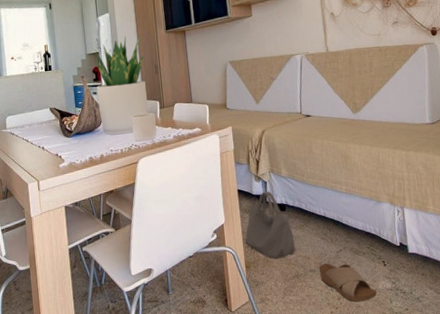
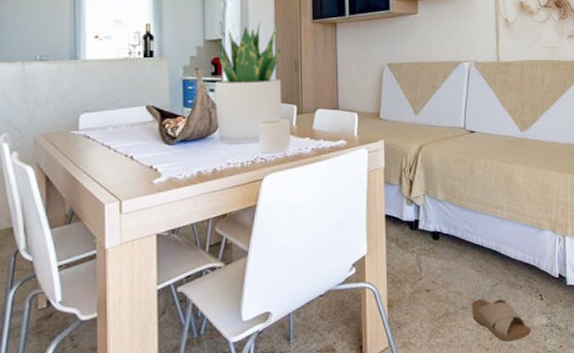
handbag: present [245,191,296,259] -> none [390,216,448,296]

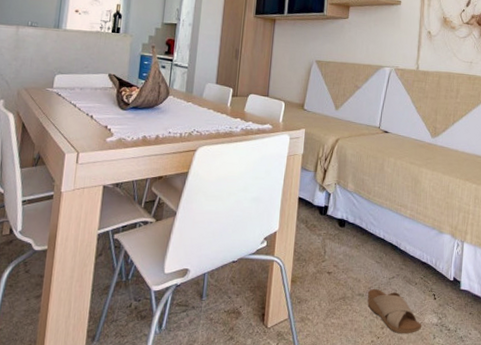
planter: present [215,22,283,145] -> none [164,12,227,118]
mug: present [258,118,291,154] -> none [197,98,226,129]

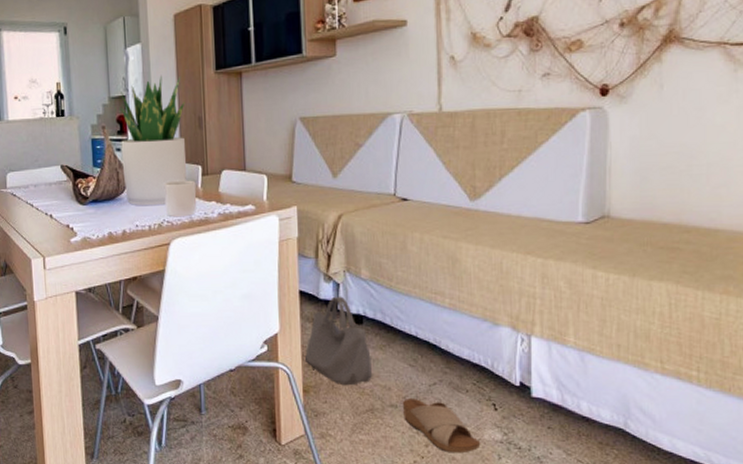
planter: none [164,12,227,118] -> present [120,75,187,206]
mug: none [197,98,226,129] -> present [163,180,197,218]
handbag: none [296,203,348,278] -> present [305,296,373,386]

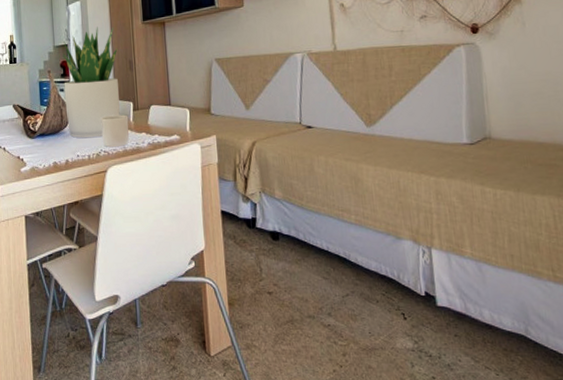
handbag: present [305,296,373,386] -> none [229,215,291,298]
sandal: present [402,397,481,454] -> none [318,308,394,362]

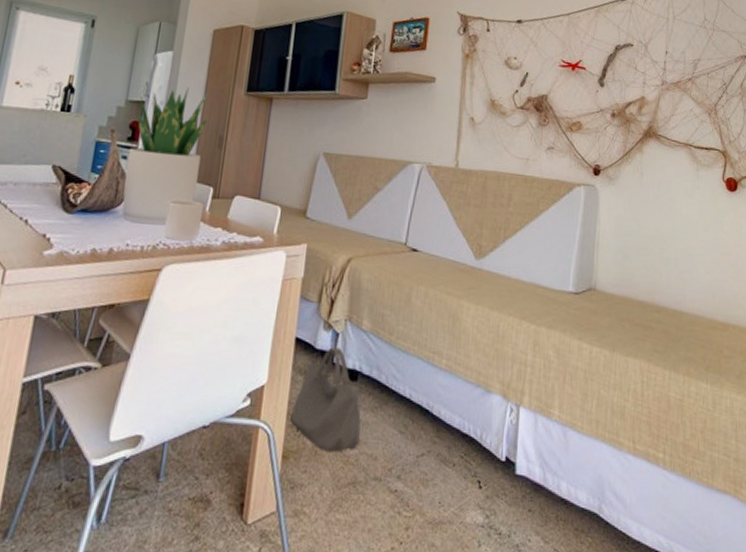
handbag: none [229,215,291,298] -> present [290,347,362,453]

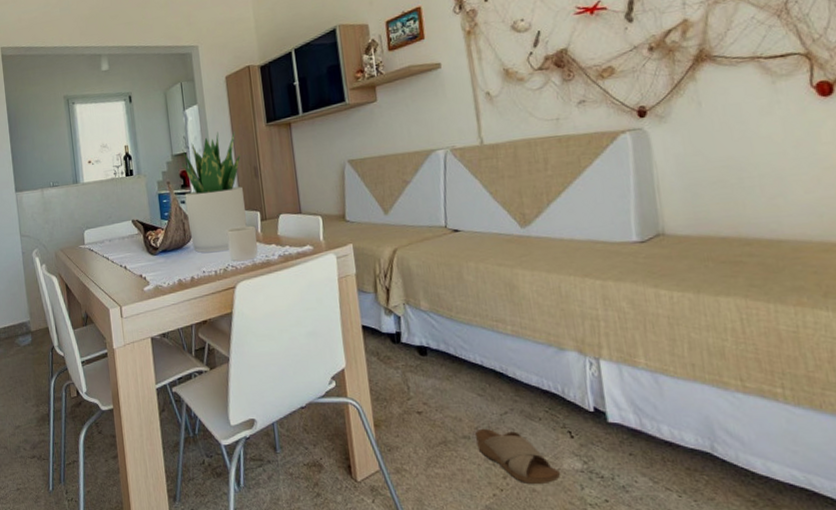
handbag: present [290,347,362,453] -> none [373,328,443,419]
sandal: none [386,470,463,539] -> present [474,428,561,485]

